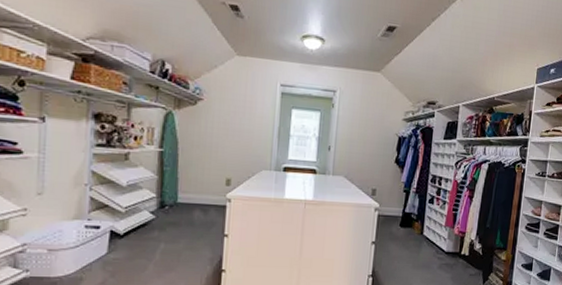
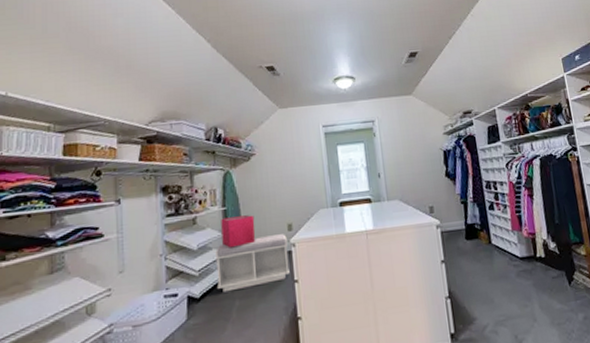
bench: none [144,185,223,234] -> present [215,234,290,293]
storage bin: none [154,159,193,191] -> present [221,215,256,248]

